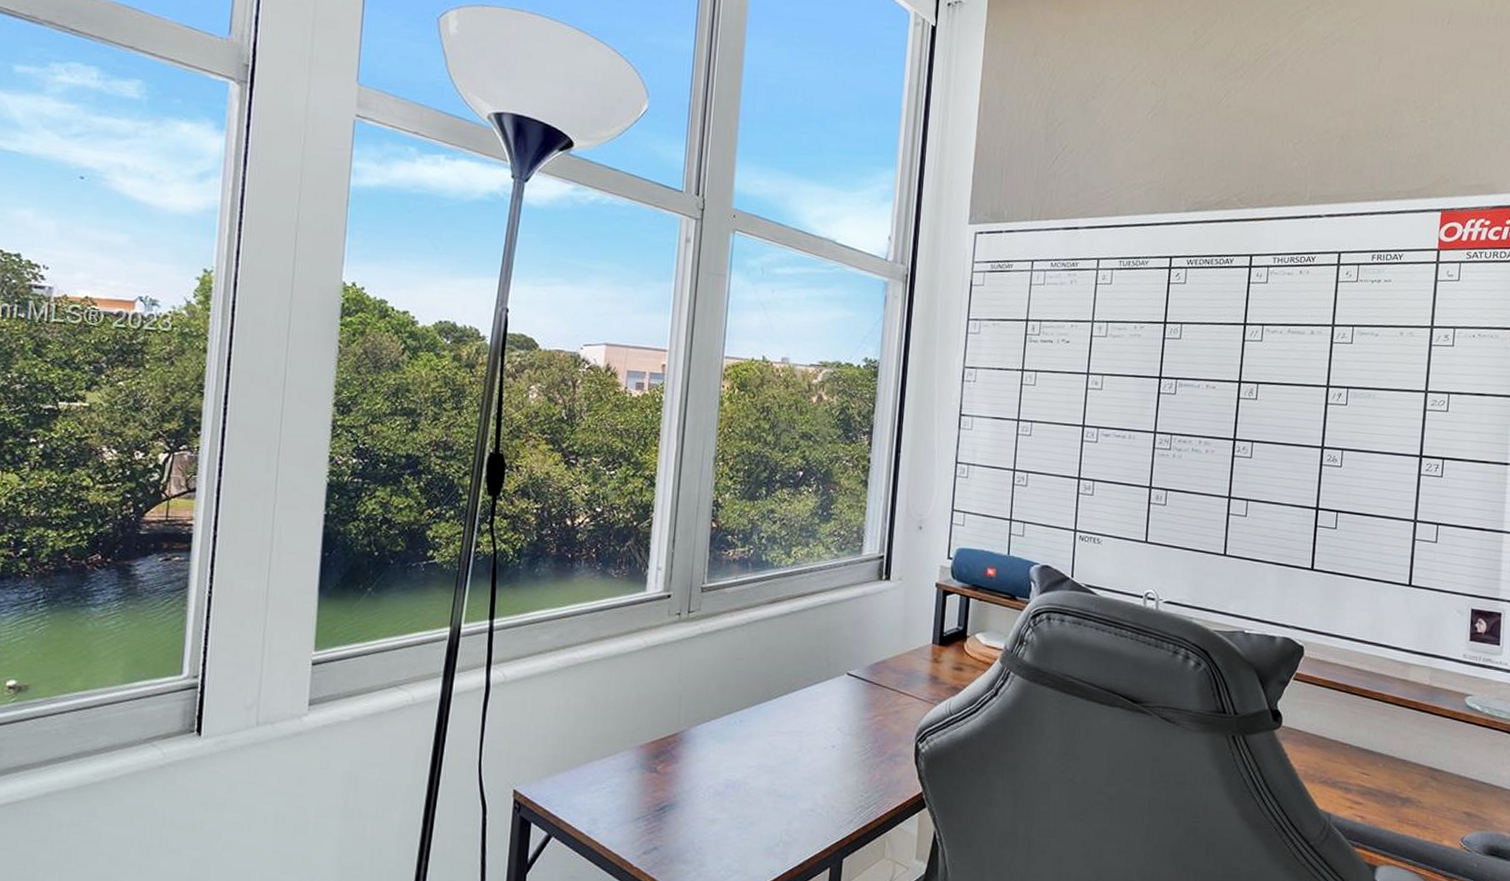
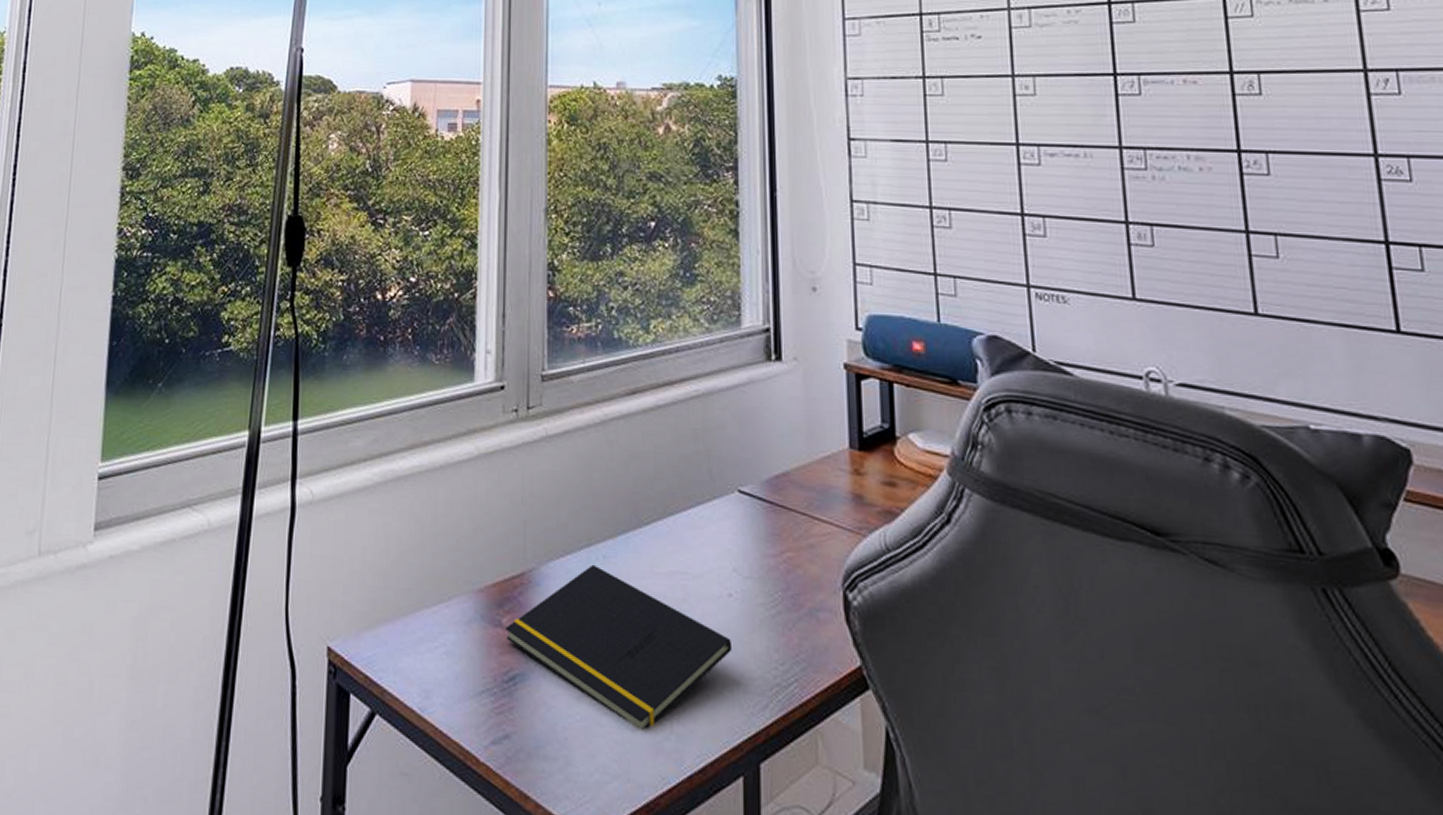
notepad: none [659,726,832,840] -> present [506,564,733,730]

